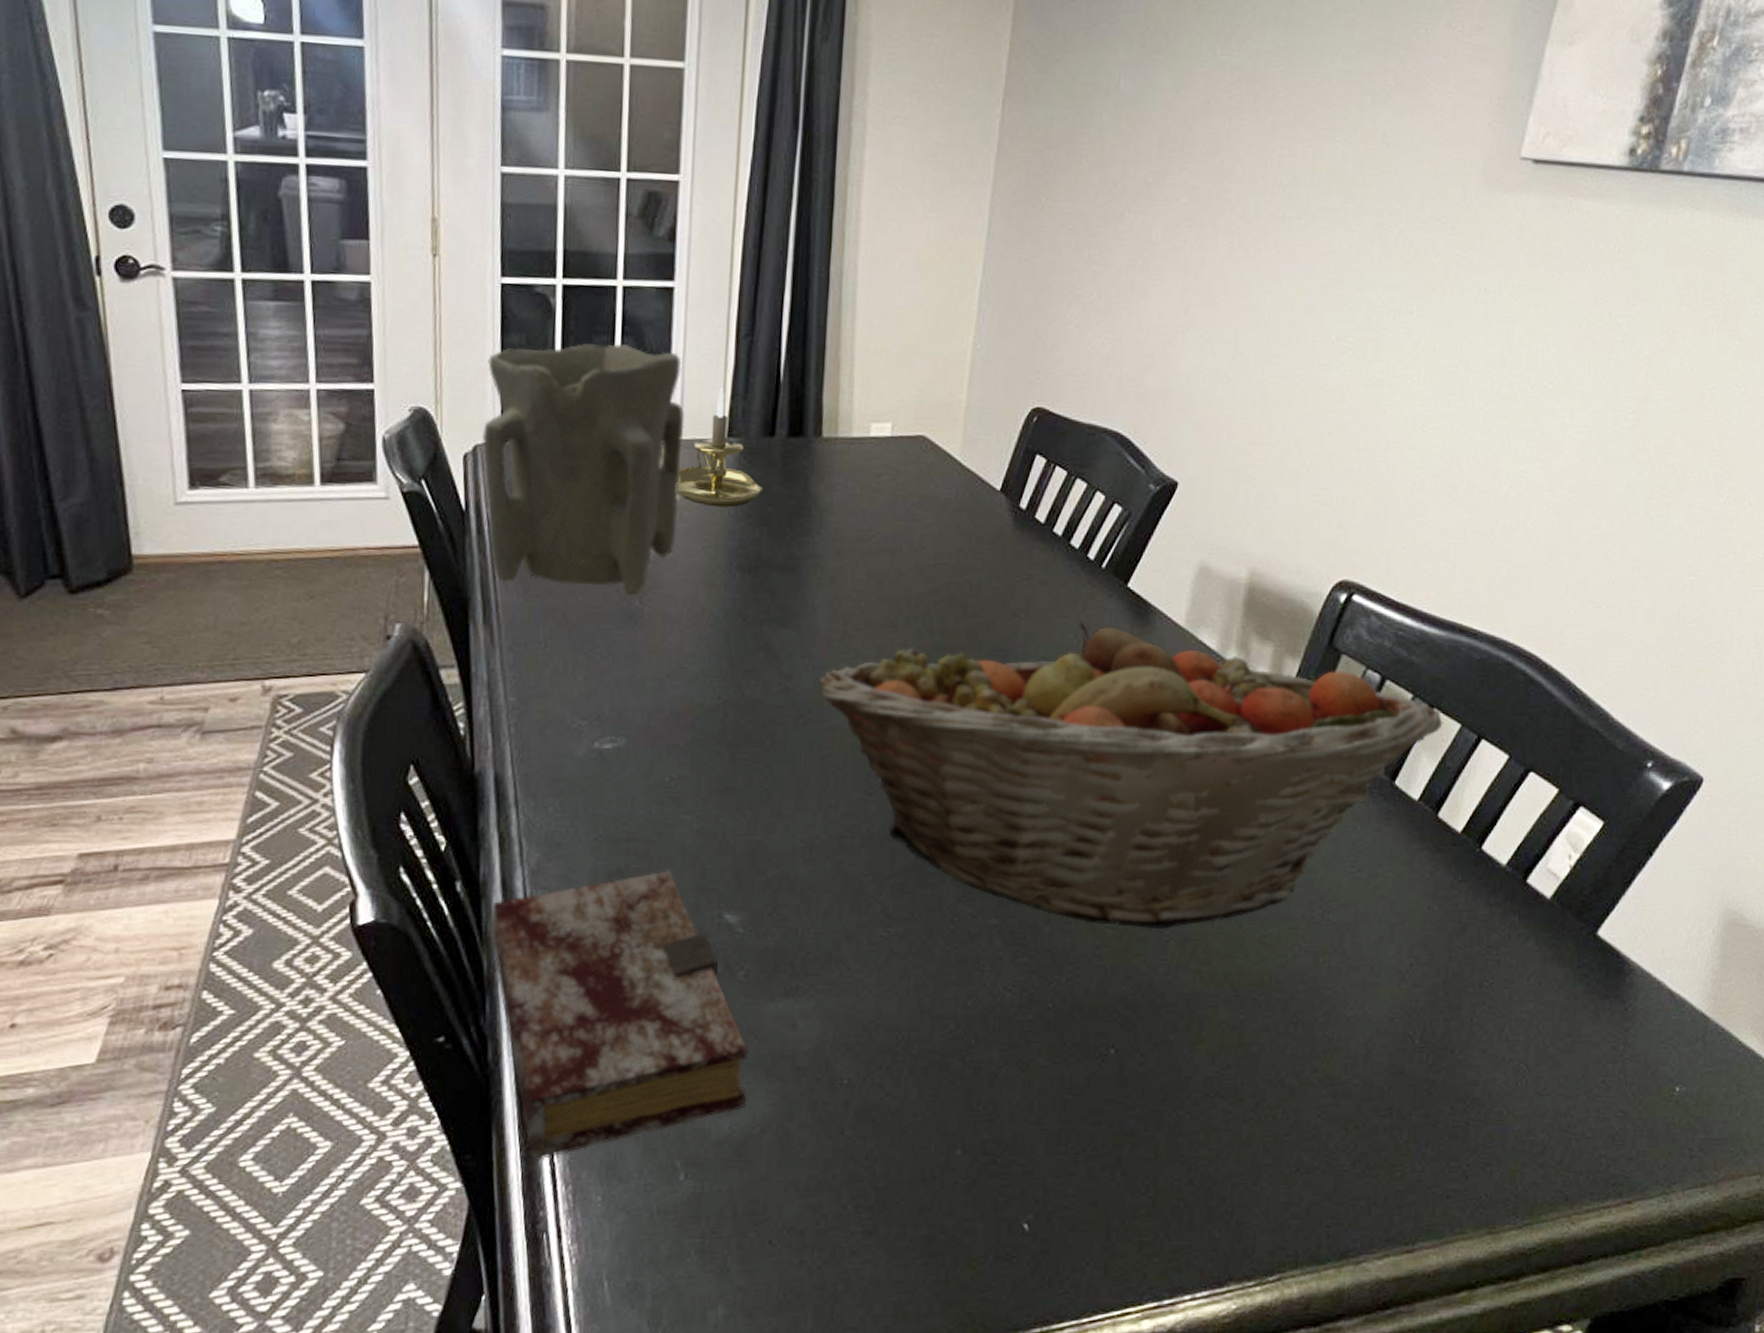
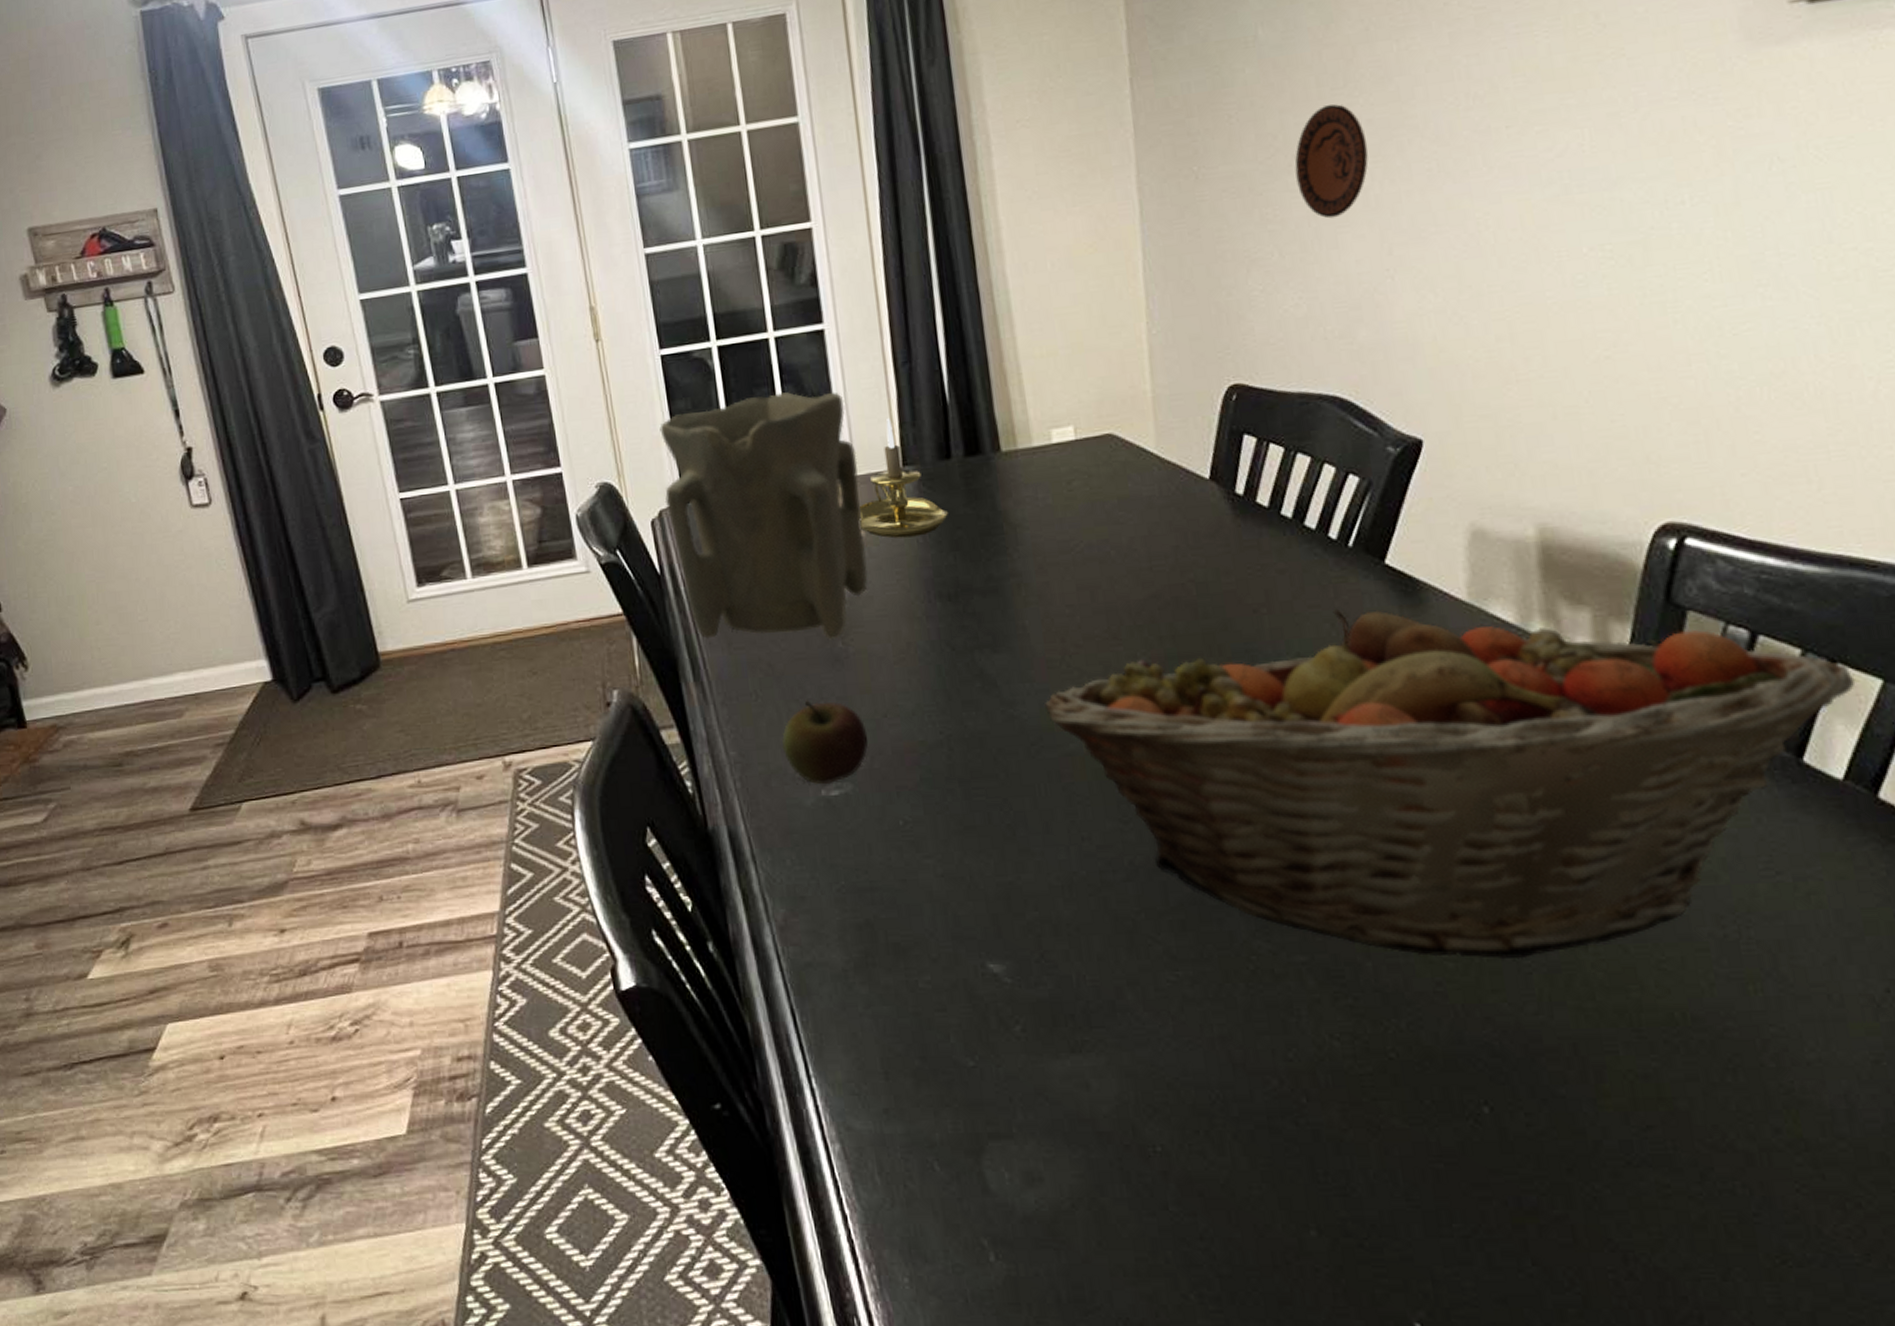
book: present [490,871,749,1160] -> none [746,919,1050,1236]
apple: none [562,654,649,738] -> present [781,700,868,785]
decorative plate: none [1124,165,1189,270] -> present [1294,104,1369,219]

